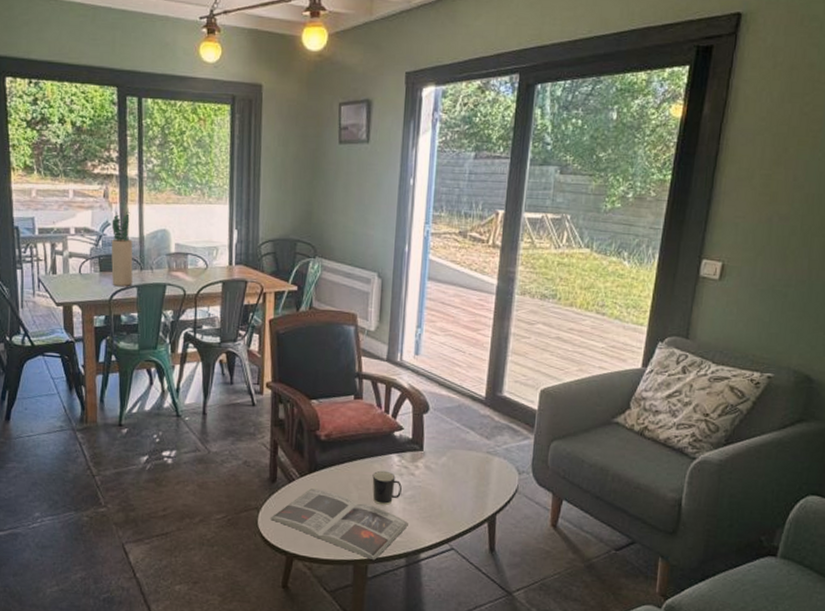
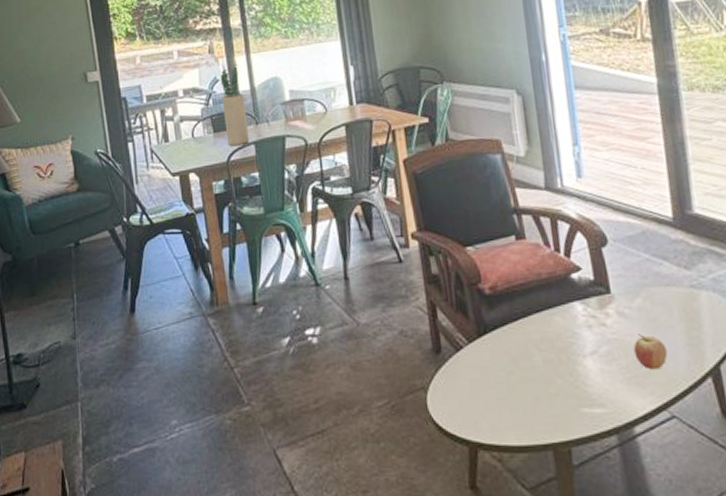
magazine: present [269,488,408,561] -> none [441,356,612,442]
mug: present [372,470,402,505] -> none [555,324,595,368]
fruit: none [432,484,458,513] -> present [633,334,668,370]

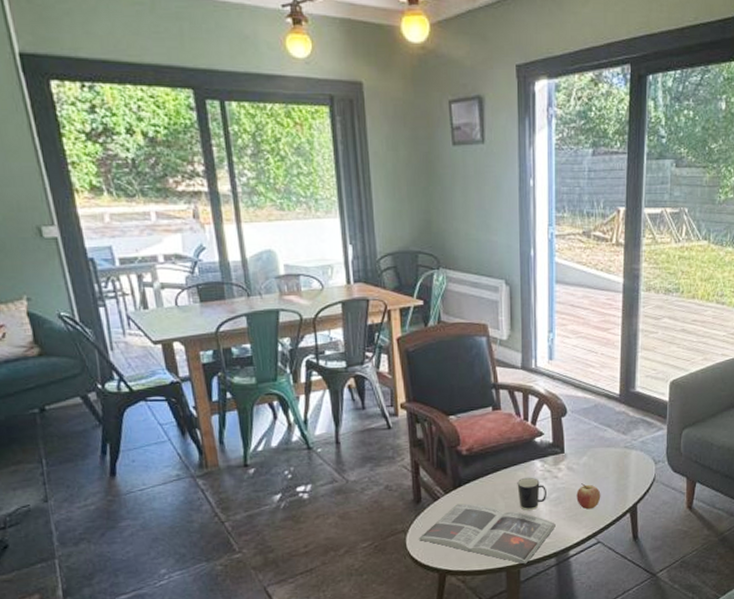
vase: present [220,60,249,147] -> none [206,229,240,317]
magazine: none [441,356,612,442] -> present [418,503,556,564]
mug: none [555,324,595,368] -> present [517,477,546,510]

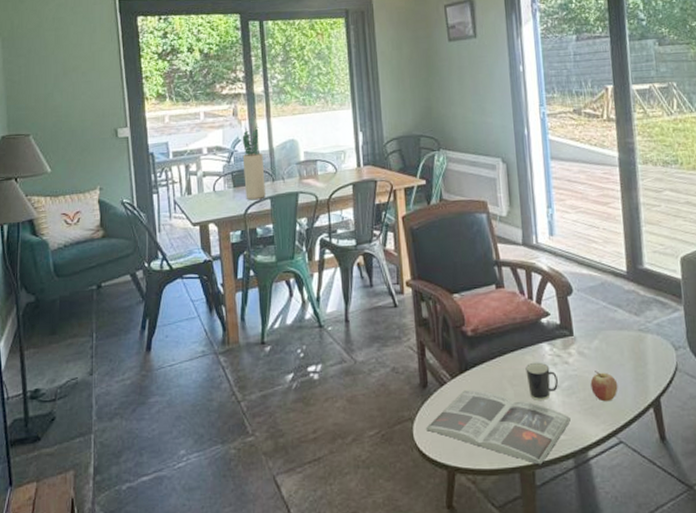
vase: none [206,229,240,317] -> present [242,123,265,200]

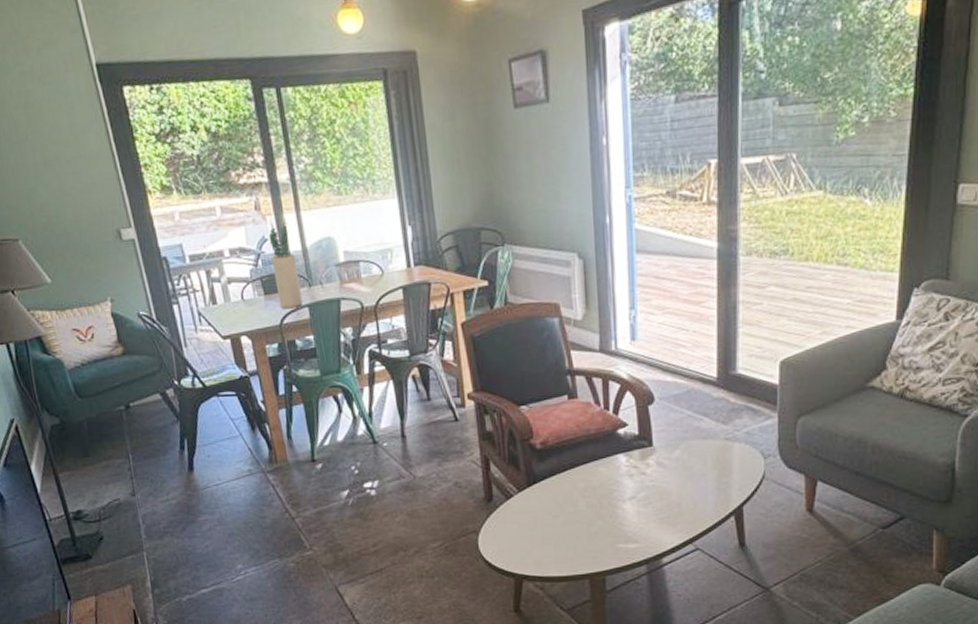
magazine: present [425,390,571,465] -> none [491,502,645,572]
mug: present [525,362,558,400] -> none [599,473,633,511]
fruit: present [590,371,618,402] -> none [668,481,698,511]

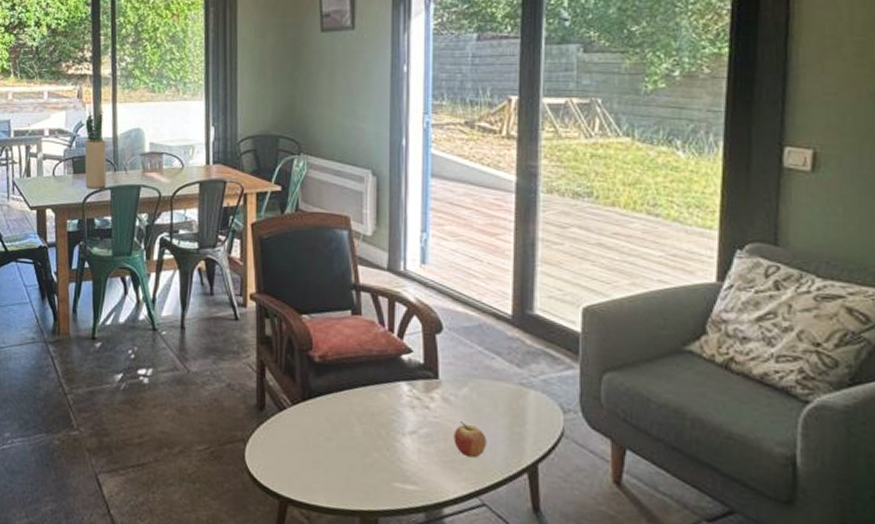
fruit: none [668,481,698,511] -> present [454,421,487,458]

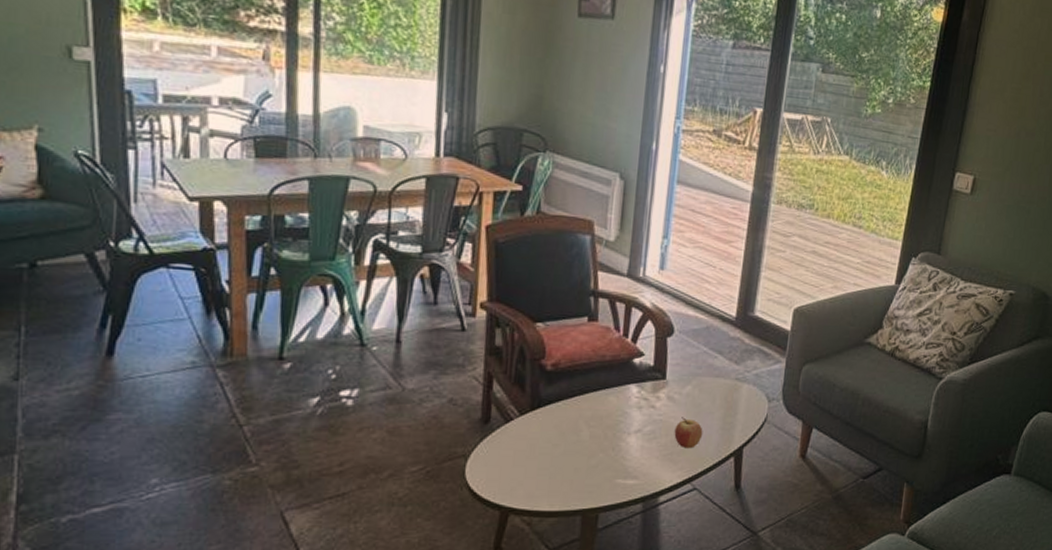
vase: present [84,108,107,189] -> none [272,76,304,179]

